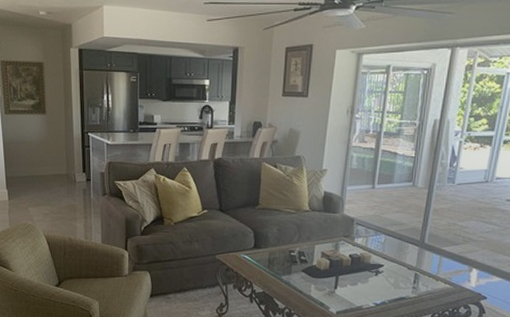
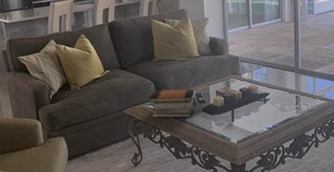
book stack: none [245,239,296,276] -> present [149,88,195,118]

